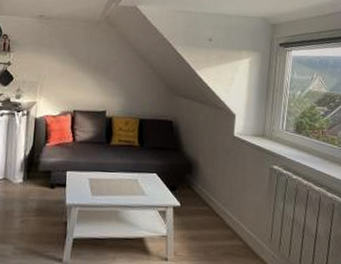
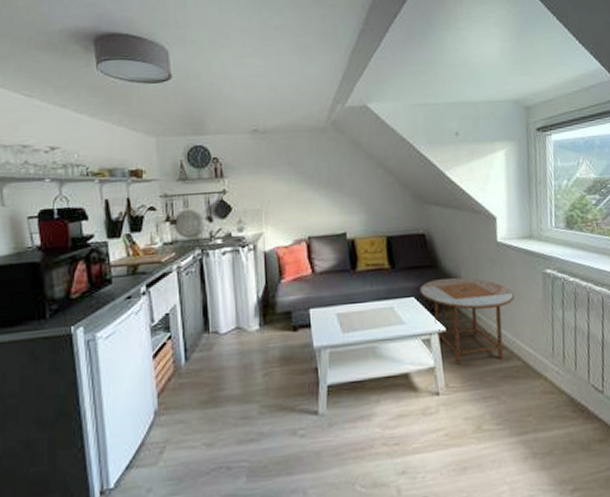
side table: none [162,161,243,237] -> present [419,277,514,365]

